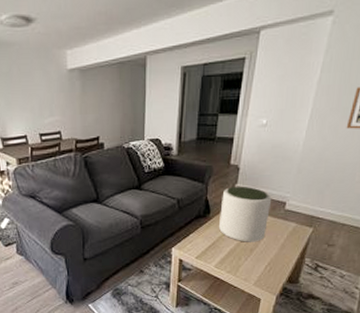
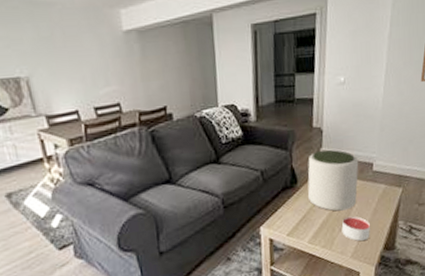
candle: none [247,248,276,272] -> present [341,216,370,242]

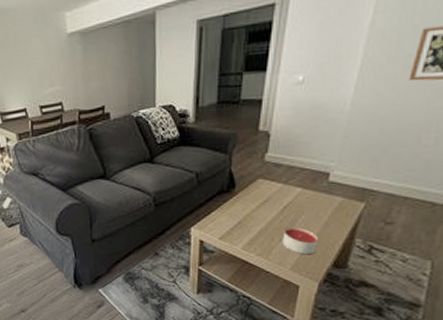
plant pot: present [307,149,359,212] -> none [247,155,312,221]

